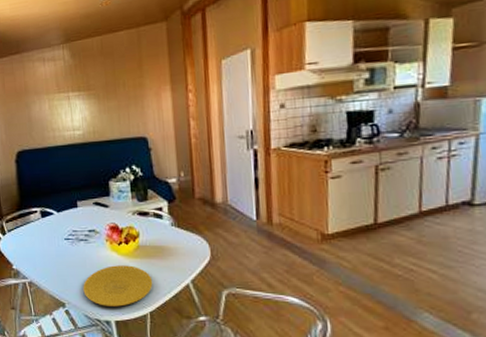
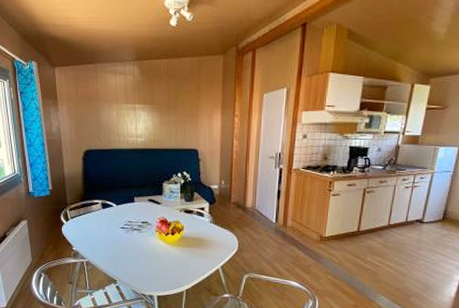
plate: present [83,265,153,307] -> none [133,251,191,285]

